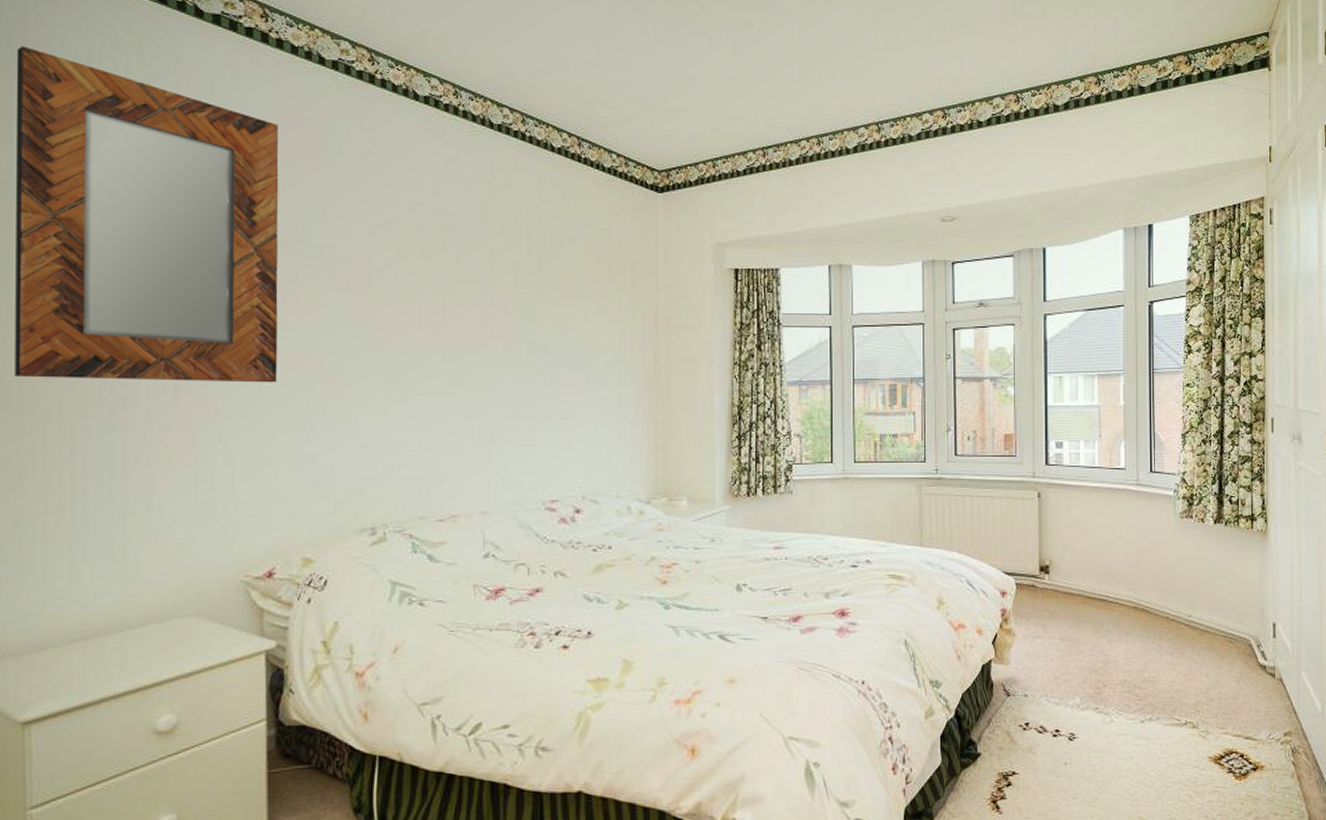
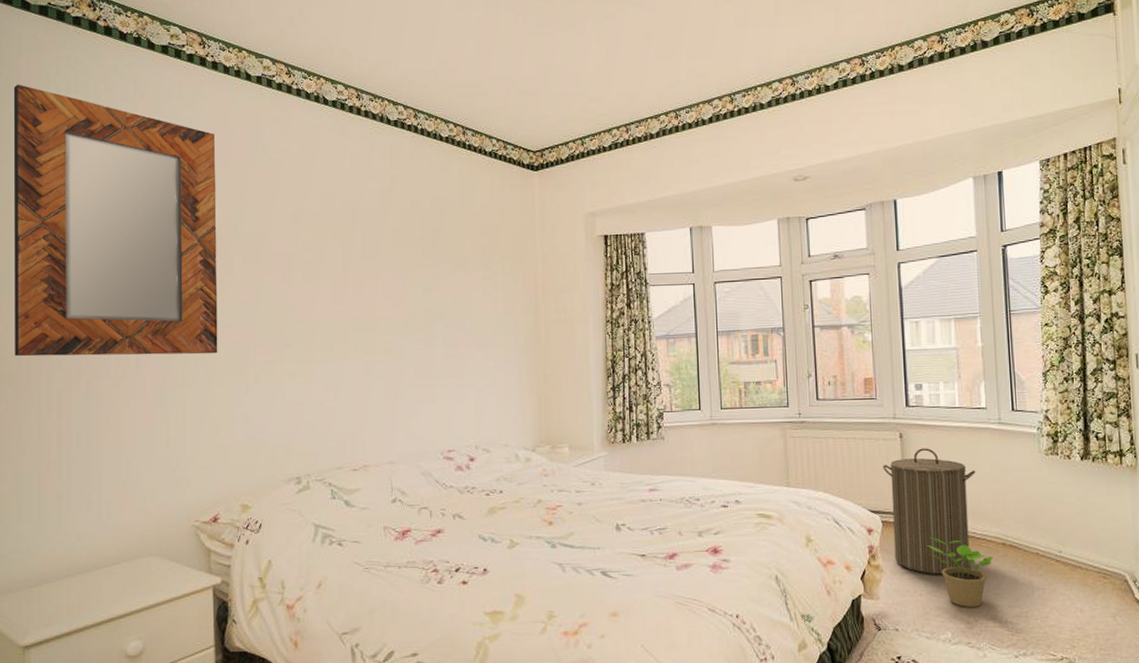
laundry hamper: none [1019,508,1112,639] -> present [882,448,976,575]
potted plant: none [1060,601,1125,672] -> present [927,537,994,607]

